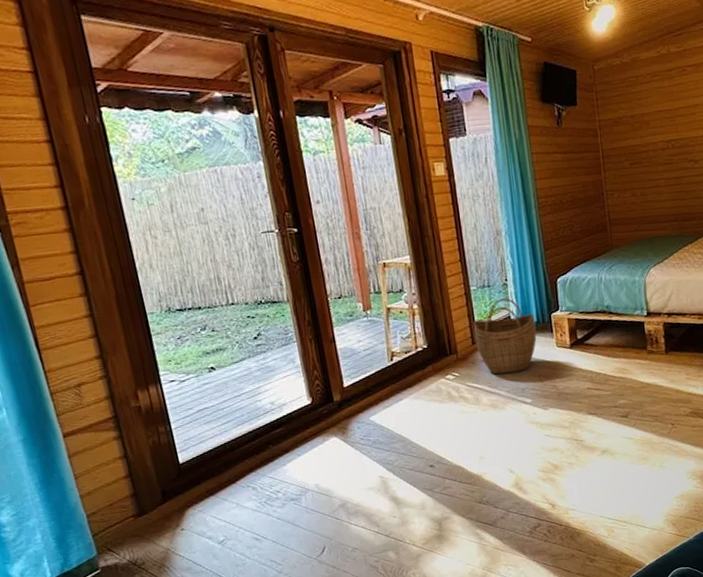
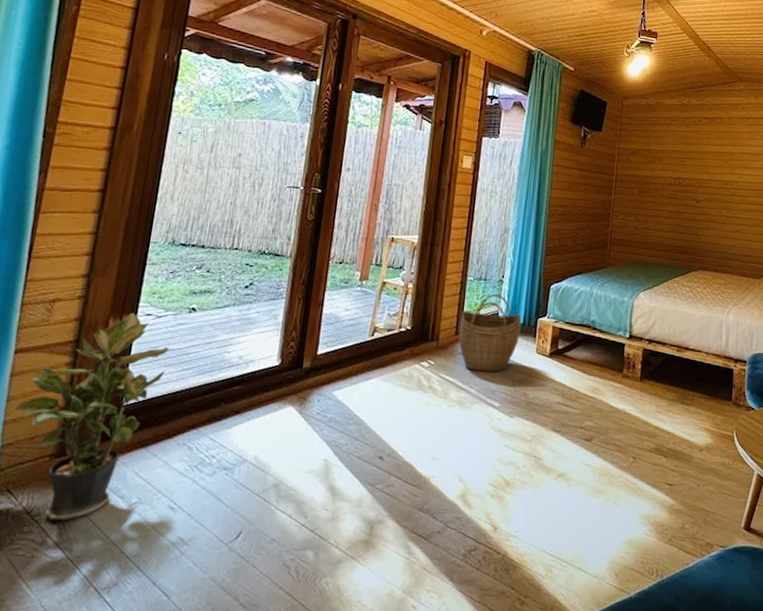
potted plant: none [84,382,208,566] -> present [14,313,170,521]

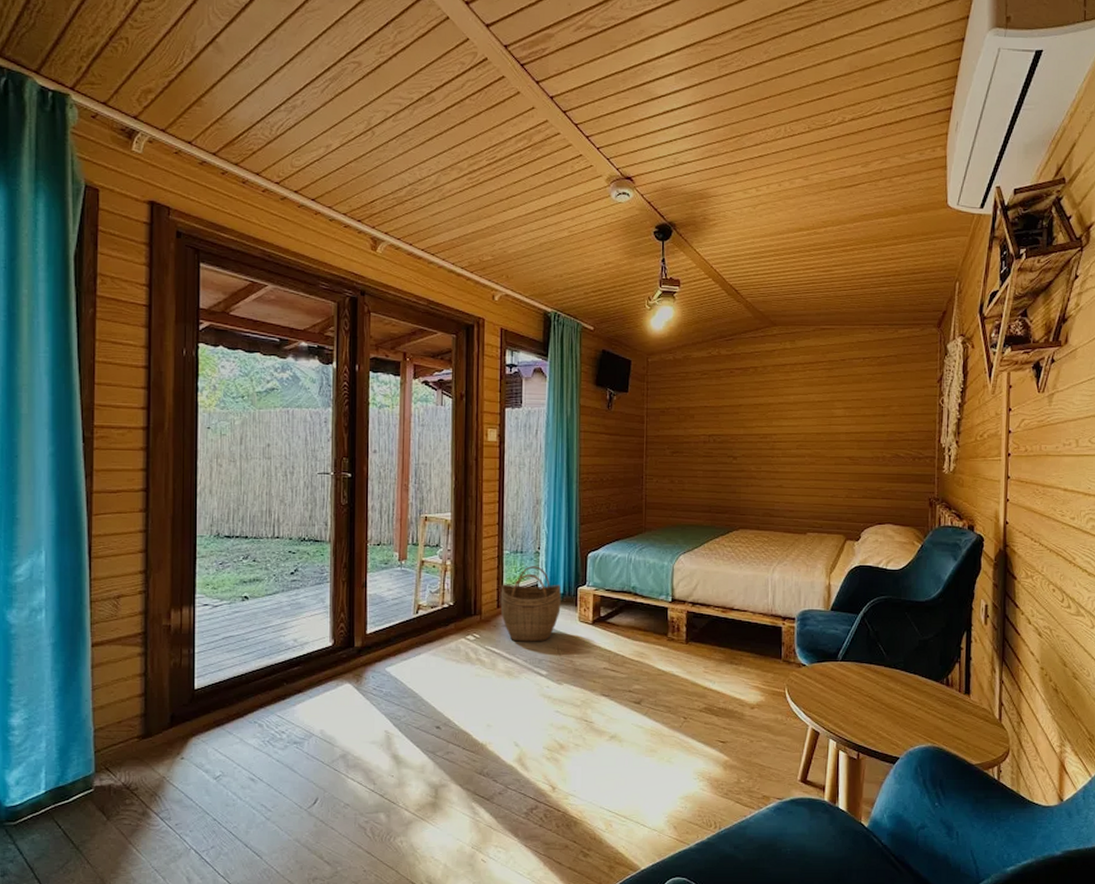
potted plant: present [14,313,170,521] -> none [99,604,229,794]

